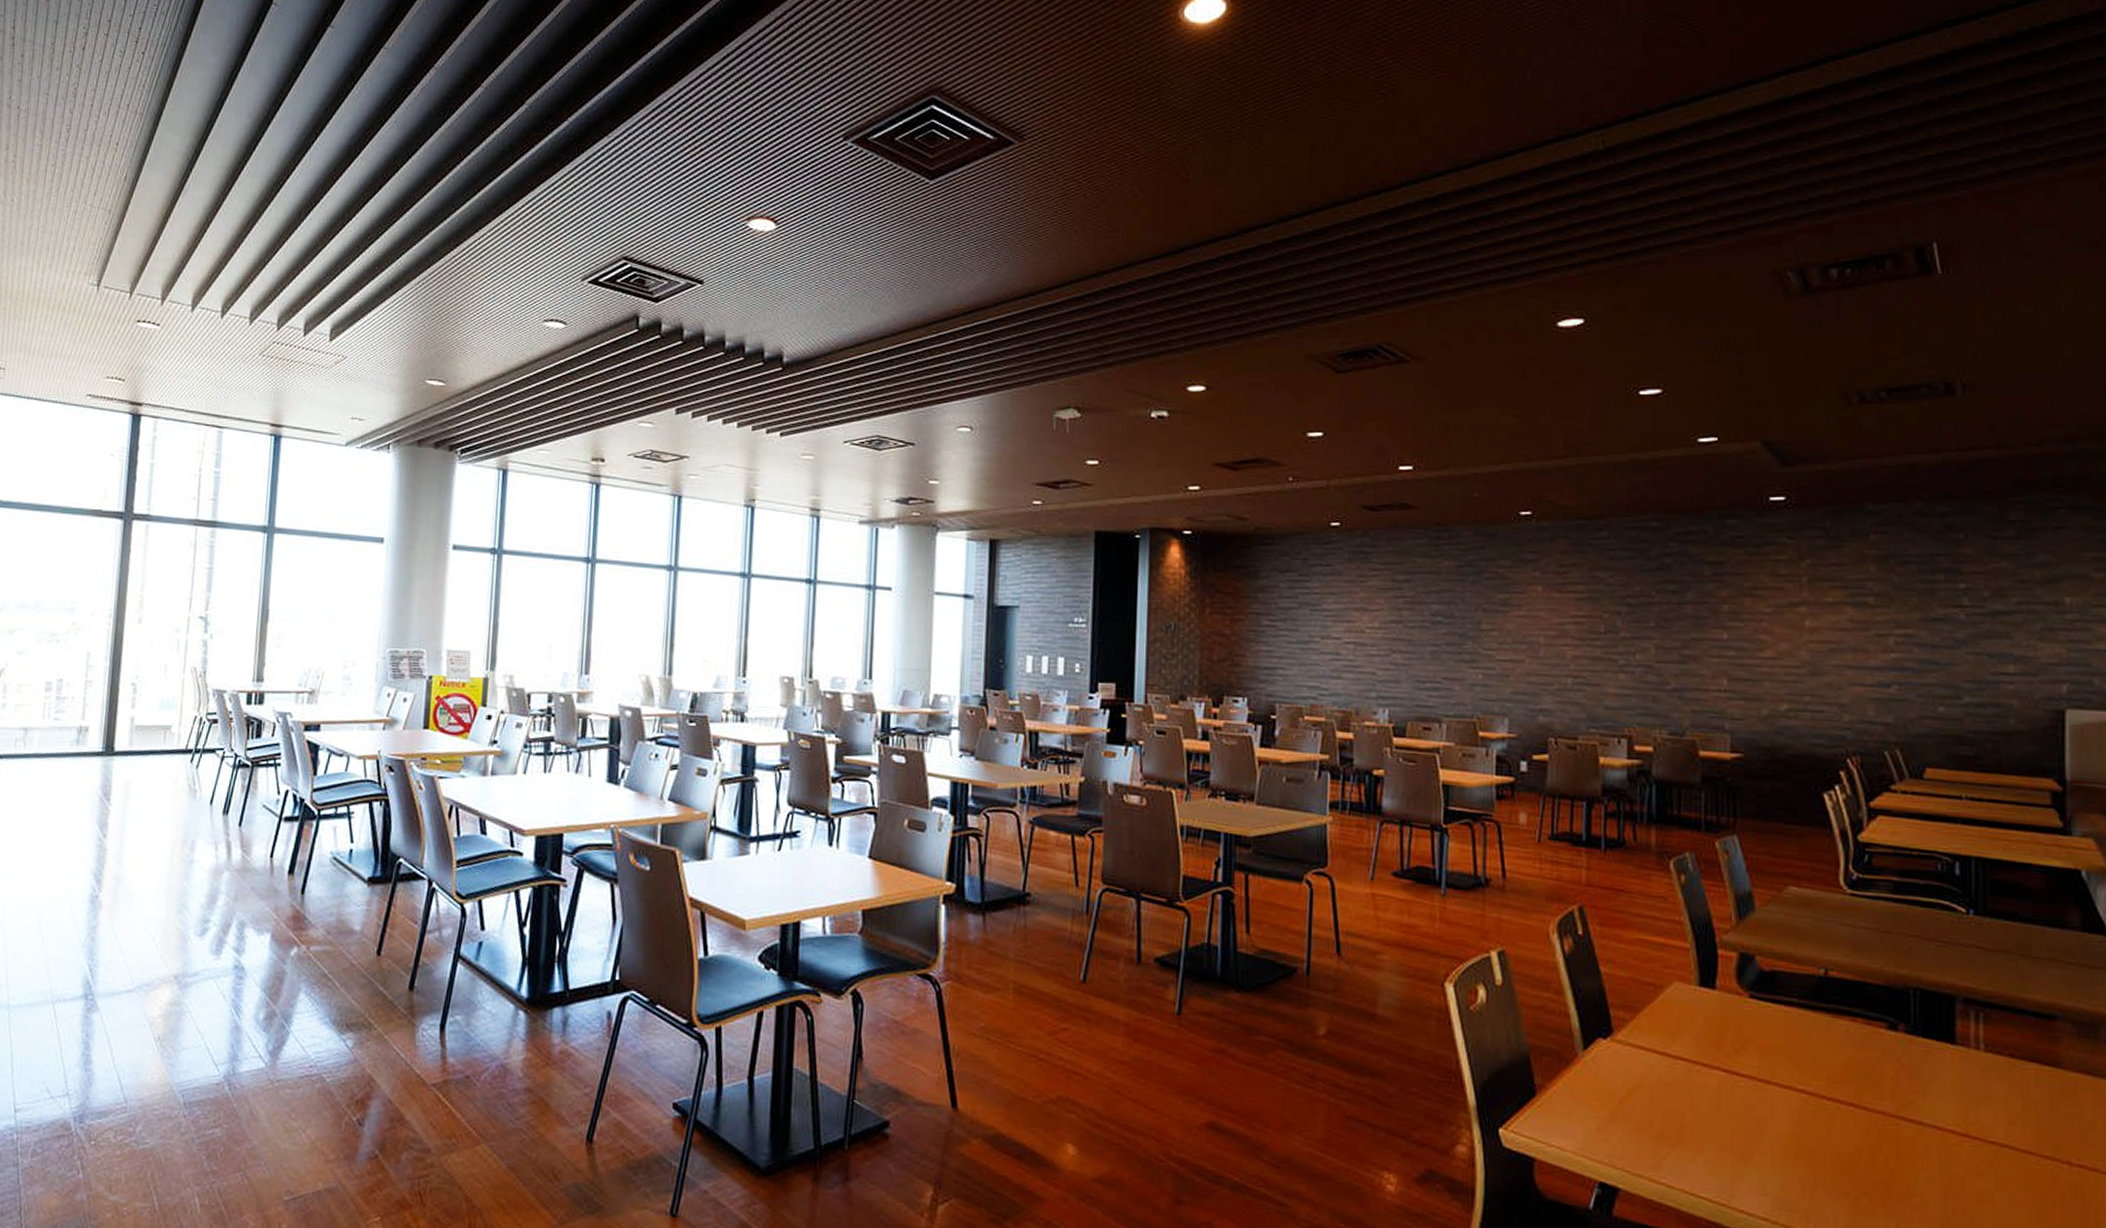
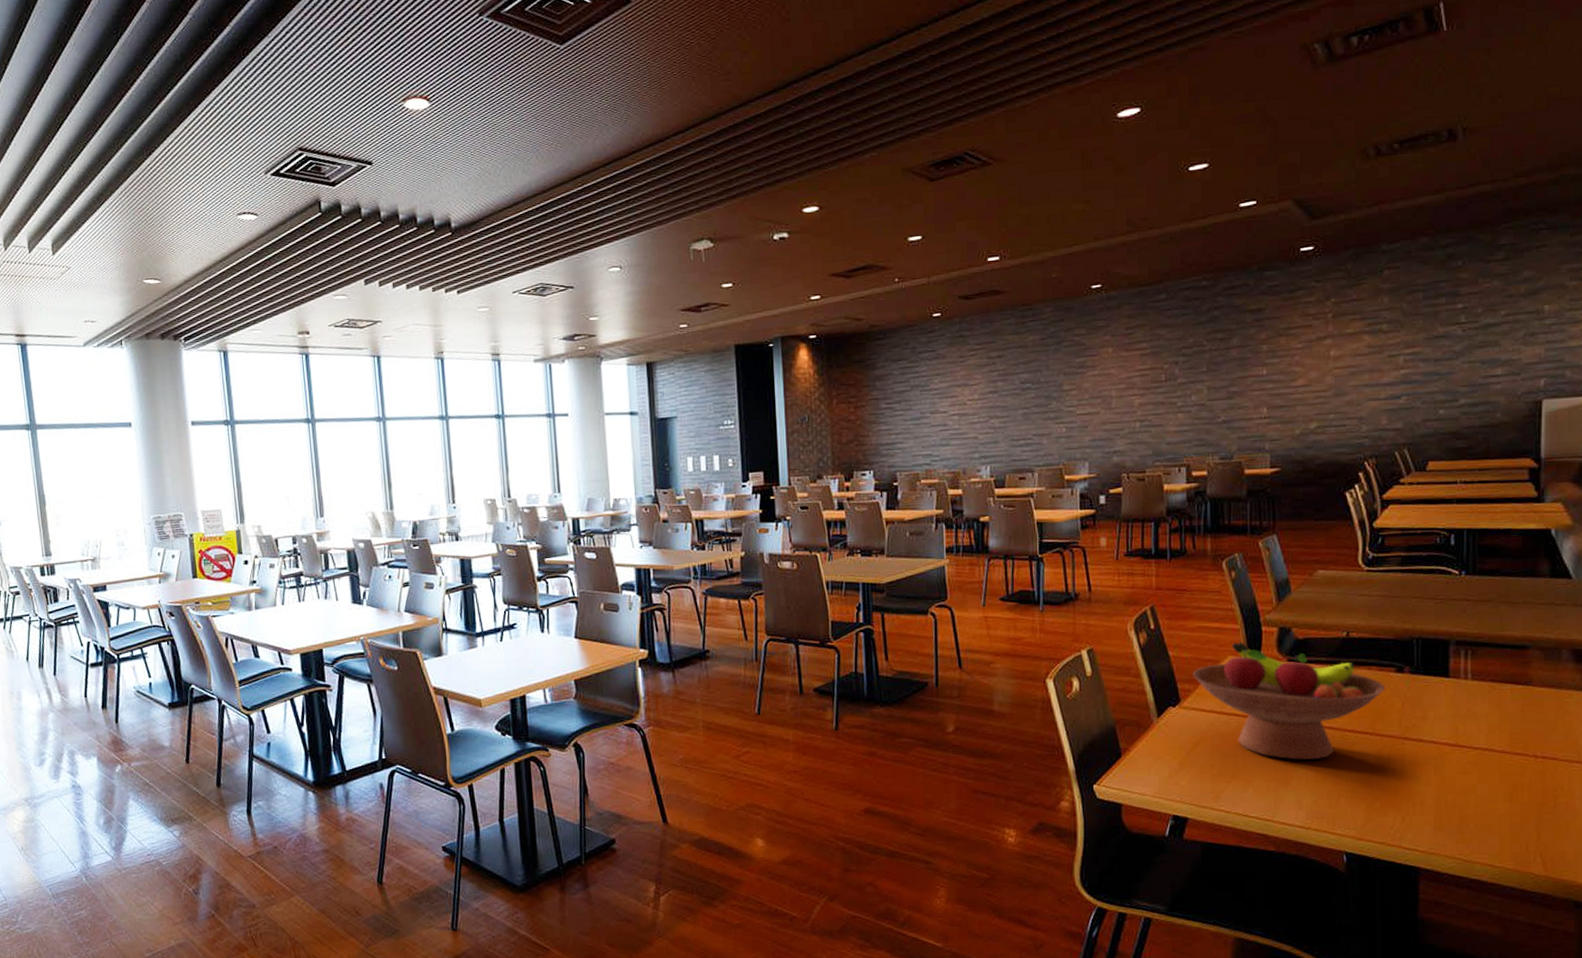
fruit bowl: none [1630,964,1874,1131] -> present [1193,641,1385,760]

